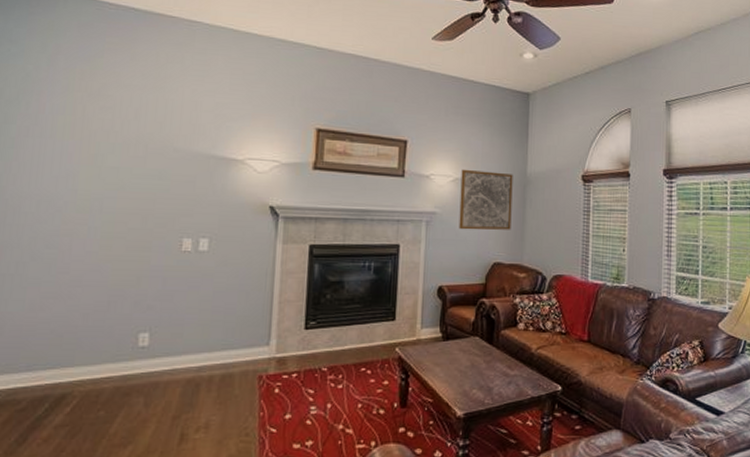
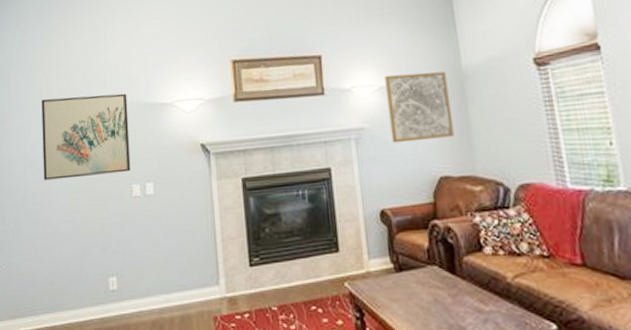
wall art: none [64,130,190,225] -> present [41,93,131,181]

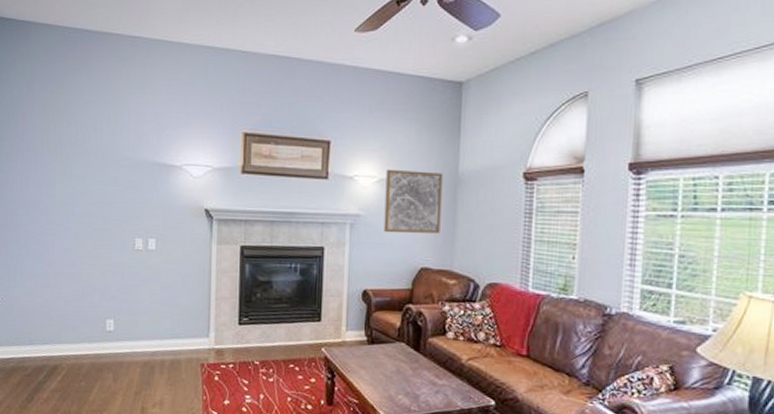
wall art: present [41,93,131,181] -> none [48,144,137,226]

